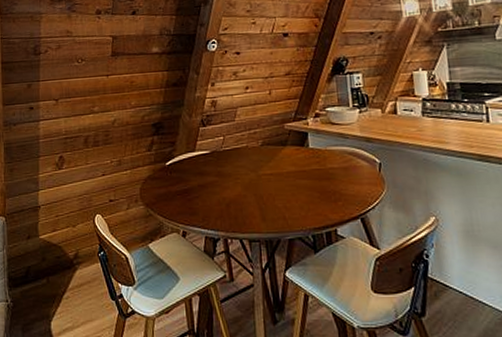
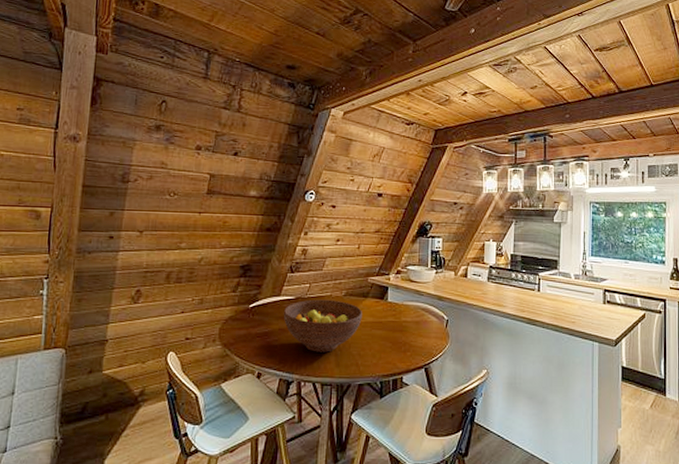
fruit bowl: none [200,151,284,207] -> present [283,299,362,352]

